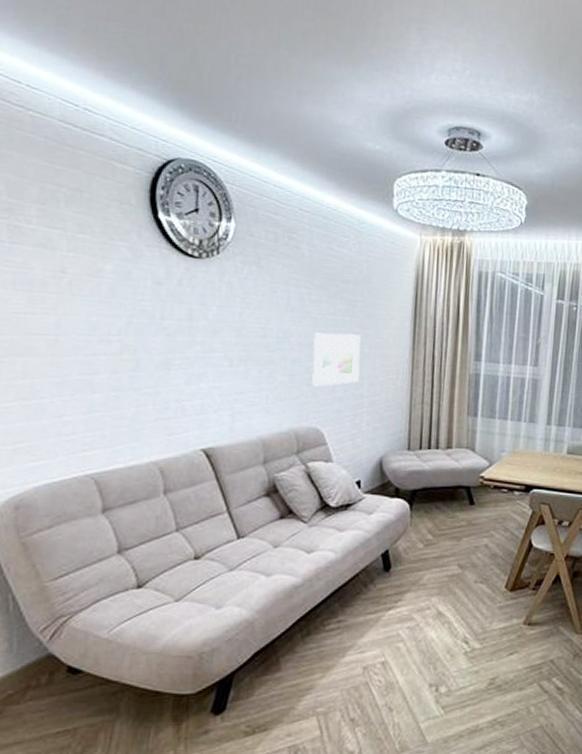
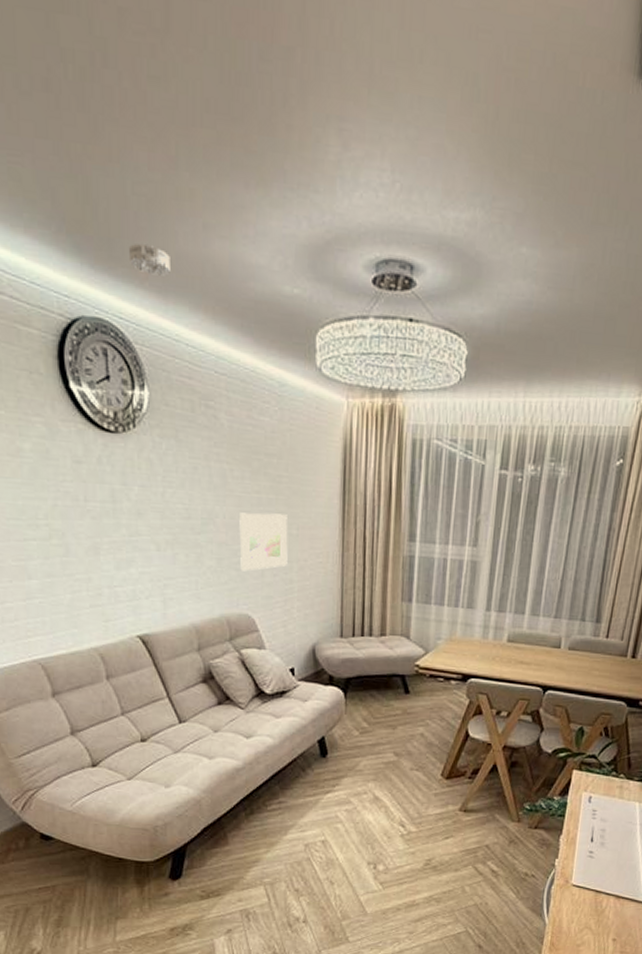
smoke detector: none [228,102,266,129] -> present [129,243,170,276]

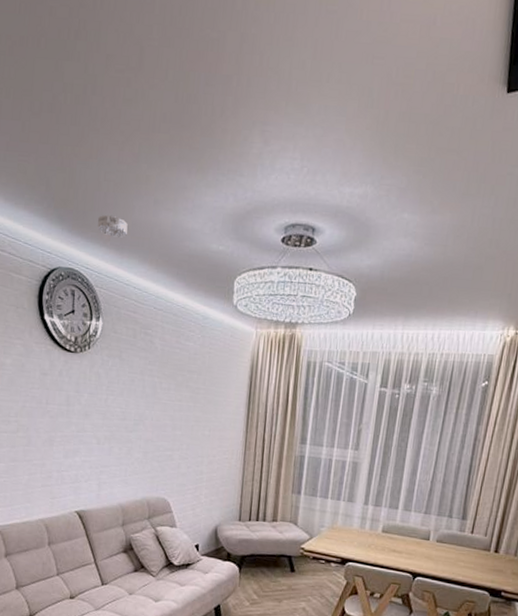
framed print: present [239,512,288,571] -> none [161,416,202,463]

